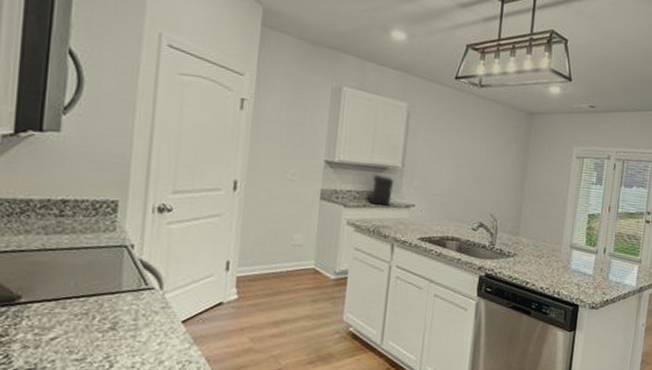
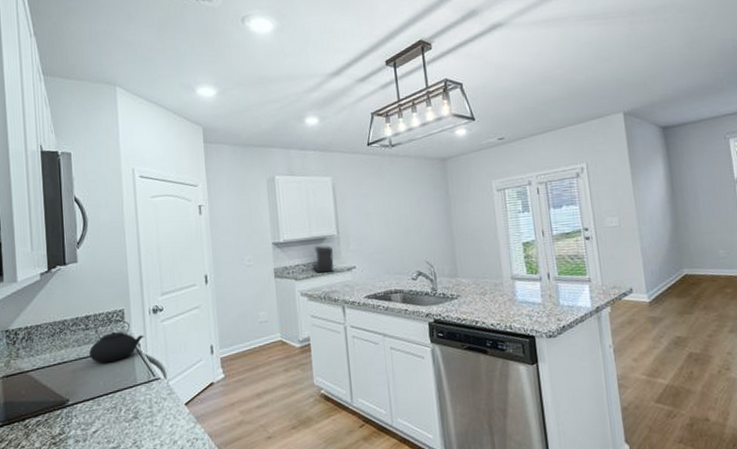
teakettle: none [60,210,141,261] -> present [89,319,144,364]

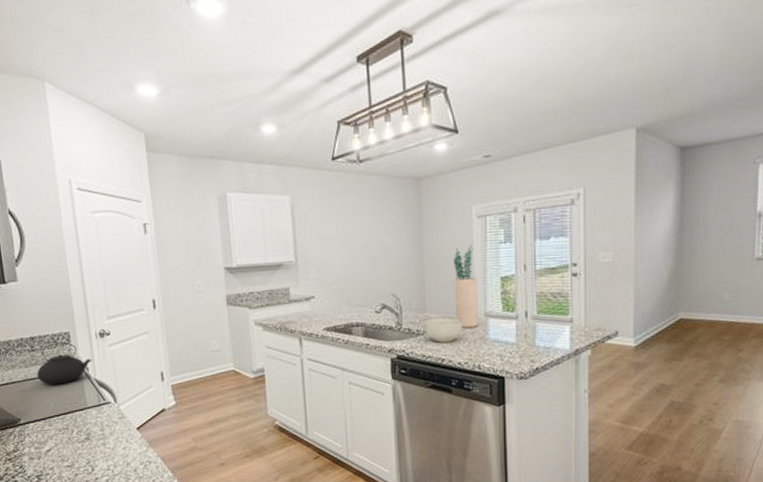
coffee maker: present [313,245,334,274] -> none [269,272,291,303]
bowl: none [456,281,493,306] -> present [424,317,463,343]
vase: none [479,214,506,292] -> present [453,244,478,329]

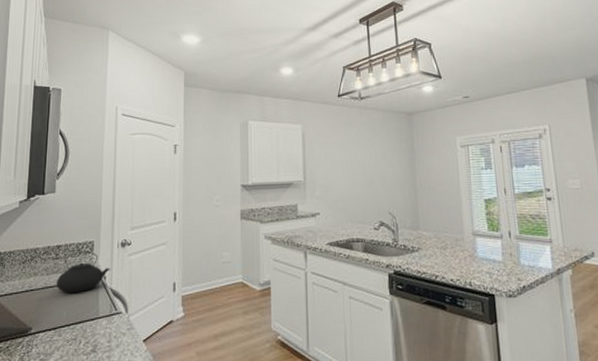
bowl: present [424,317,463,343] -> none [418,235,453,259]
vase: present [453,244,478,329] -> none [442,170,467,247]

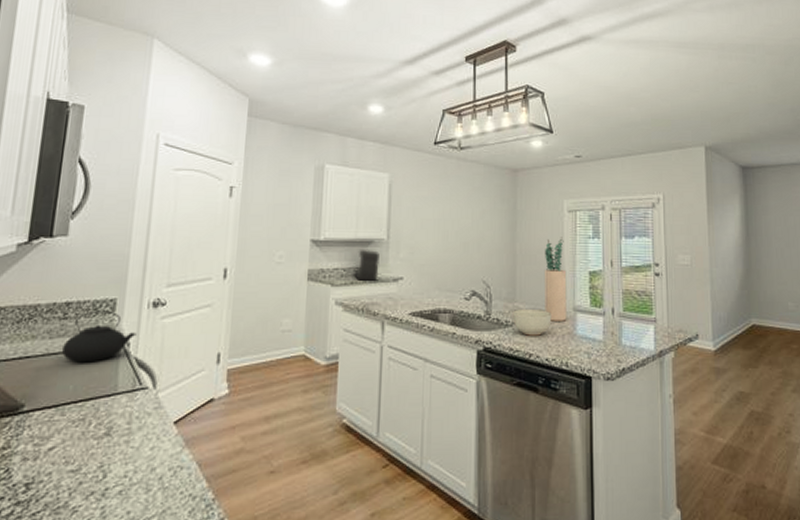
coffee maker: none [279,190,299,219] -> present [355,249,379,282]
bowl: none [418,235,453,259] -> present [513,308,552,336]
vase: none [442,170,467,247] -> present [544,237,567,323]

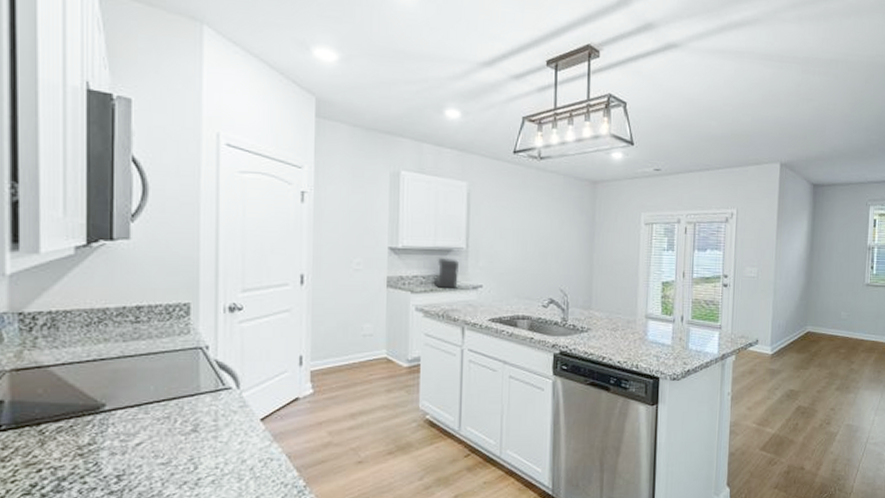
teakettle: present [62,310,137,363] -> none [139,314,214,365]
bowl: present [513,308,552,336] -> none [588,315,625,341]
vase: present [544,237,567,323] -> none [618,248,641,329]

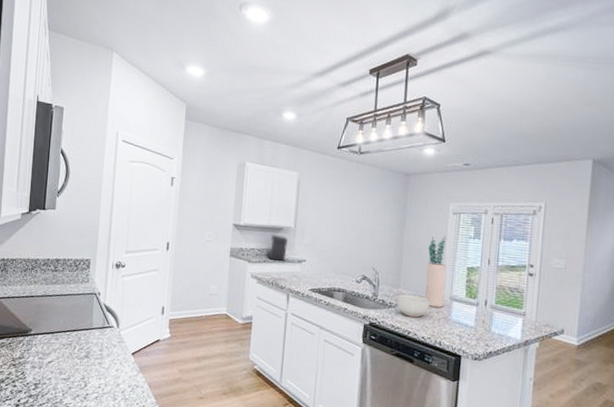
bowl: none [588,315,625,341] -> present [396,294,431,318]
vase: none [618,248,641,329] -> present [425,235,447,308]

